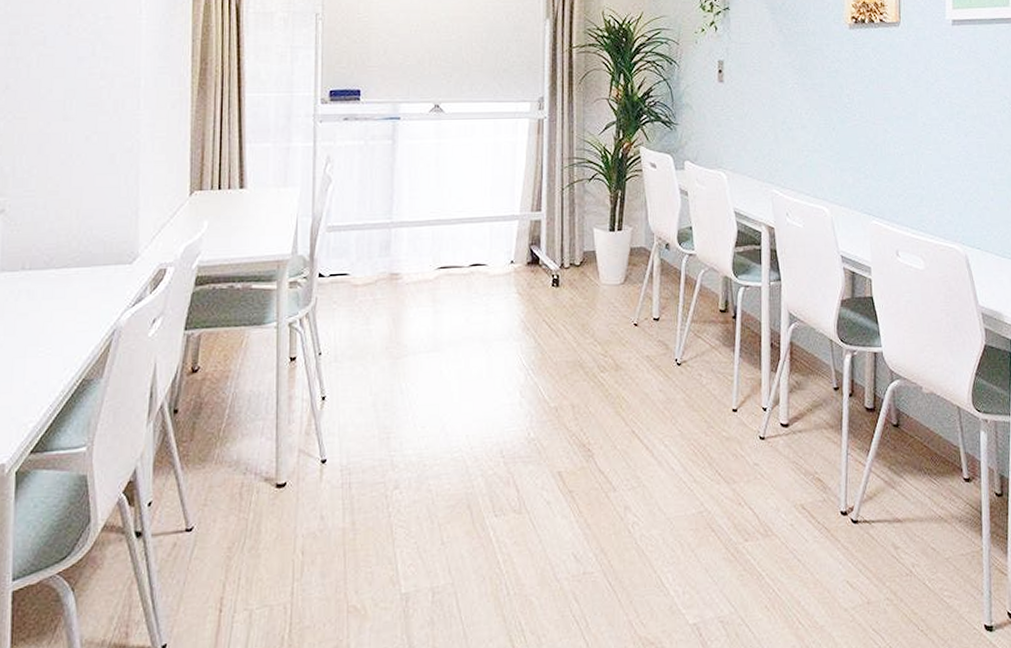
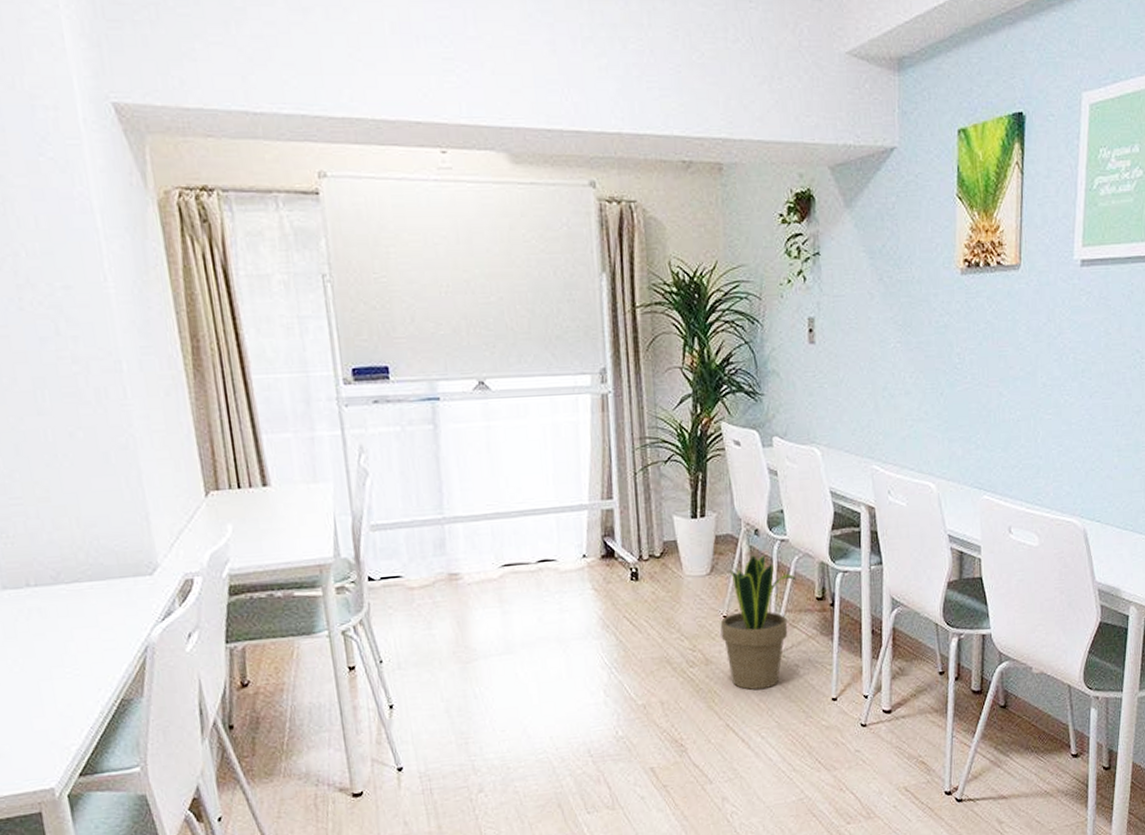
potted plant: none [631,267,702,398] -> present [720,555,796,690]

